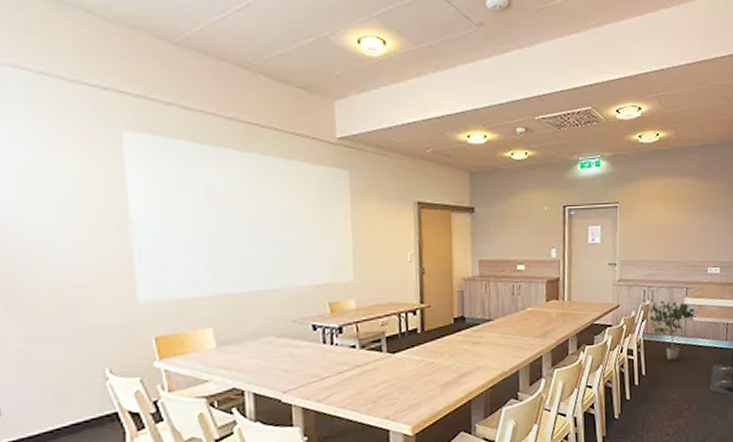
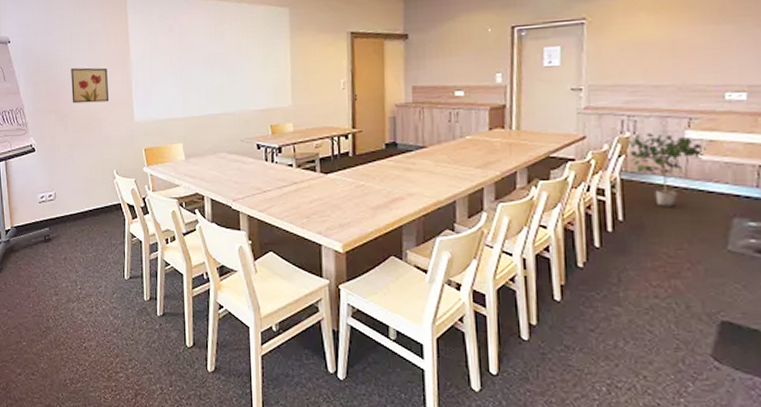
wall art: none [26,229,96,279] -> present [71,67,110,104]

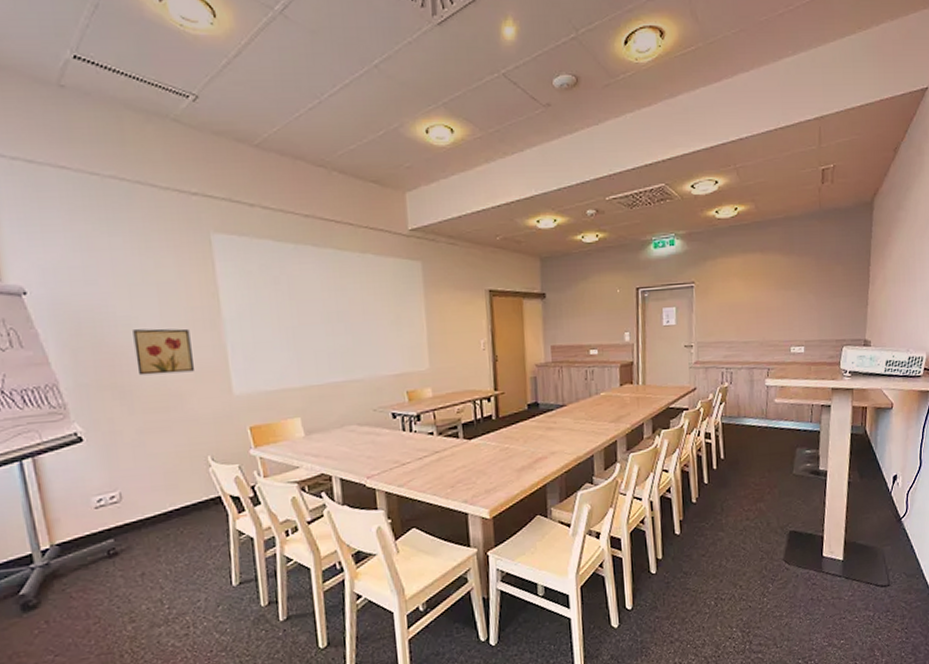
potted plant: present [628,133,706,208] -> none [727,382,779,445]

